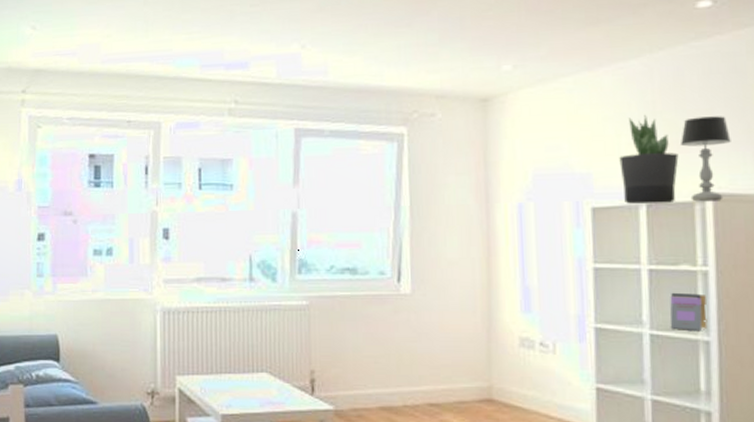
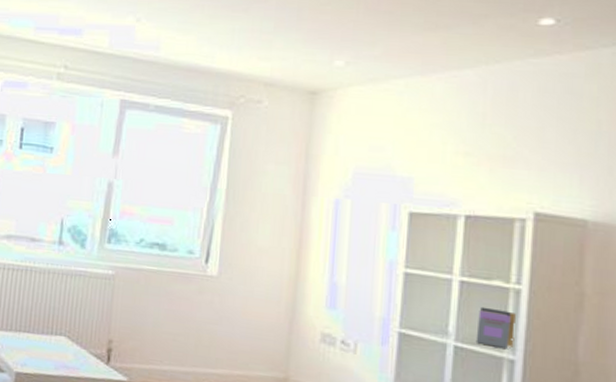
planter: present [619,114,679,205] -> none [442,125,504,218]
table lamp: present [681,116,731,202] -> none [507,134,559,221]

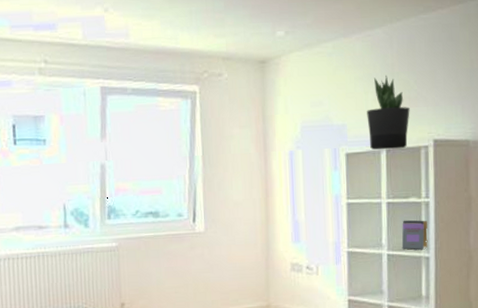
planter: none [442,125,504,218] -> present [367,75,410,150]

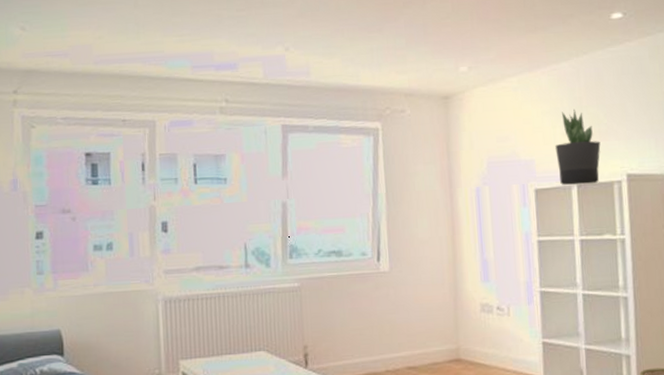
books: present [401,220,428,250] -> none [597,257,626,290]

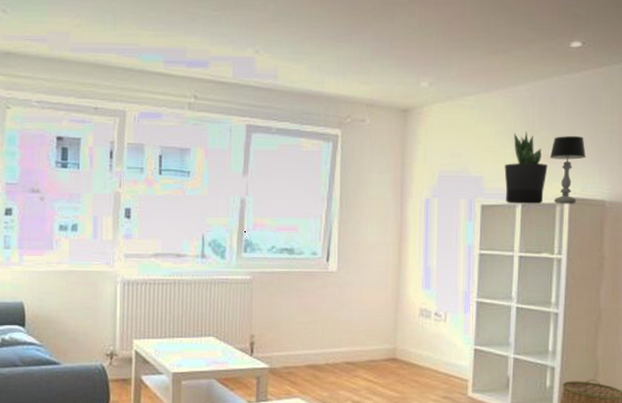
table lamp: none [602,109,639,182] -> present [550,136,586,204]

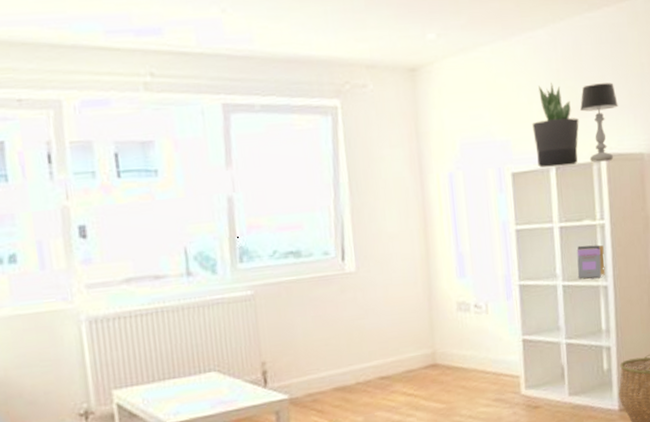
books: none [531,274,558,306] -> present [576,244,606,279]

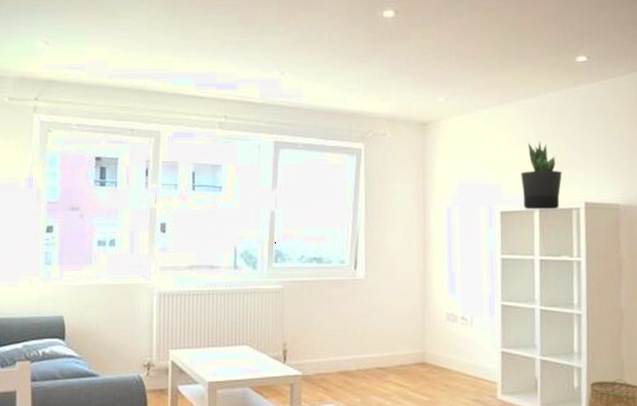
books: present [576,244,606,279] -> none [554,277,580,307]
table lamp: present [580,82,618,163] -> none [564,144,598,209]

